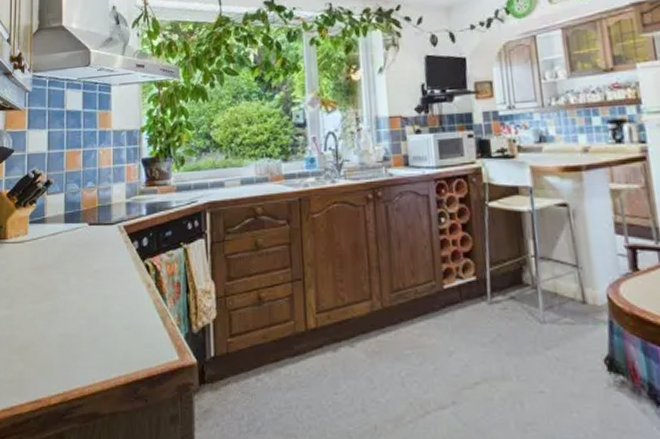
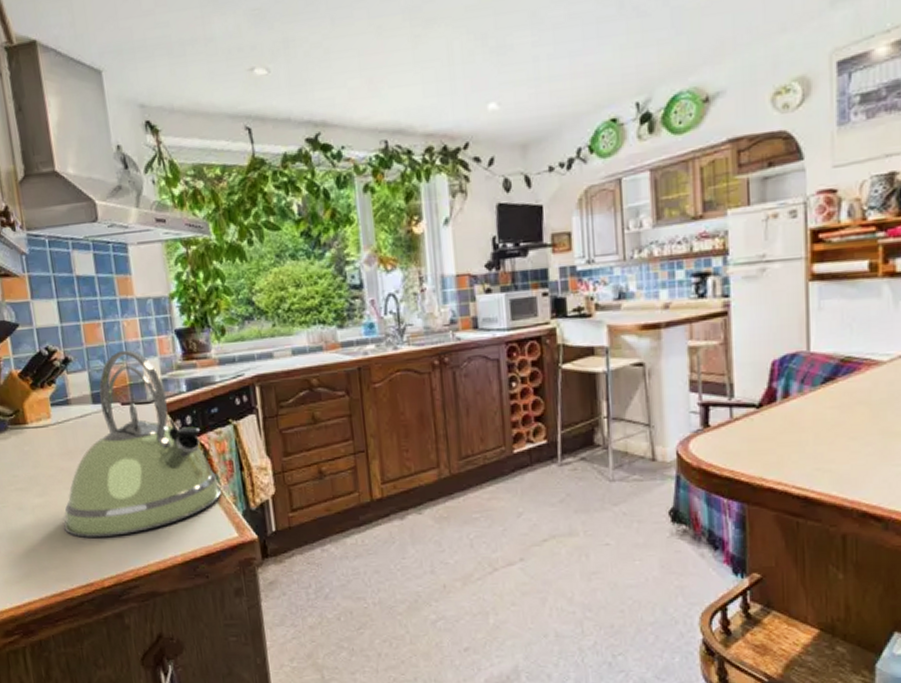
kettle: none [24,175,167,352] -> present [64,349,221,538]

